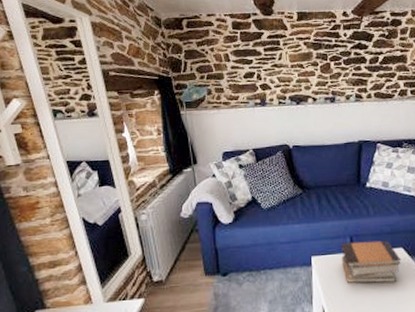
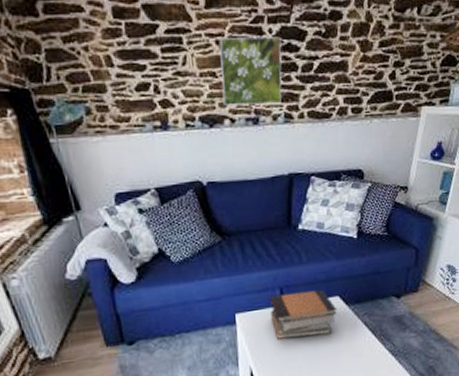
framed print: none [306,39,354,88] -> present [219,36,282,106]

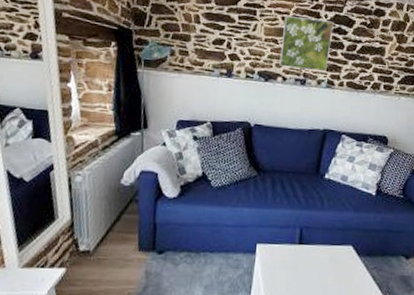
book stack: present [269,289,337,340] -> none [288,233,349,281]

